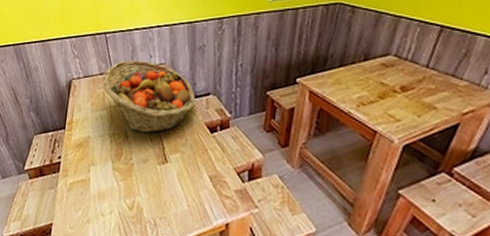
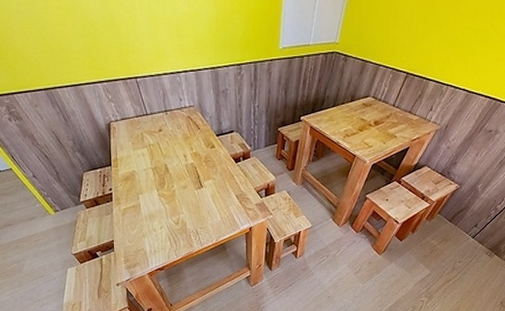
fruit basket: present [102,60,195,133] -> none [139,103,221,165]

